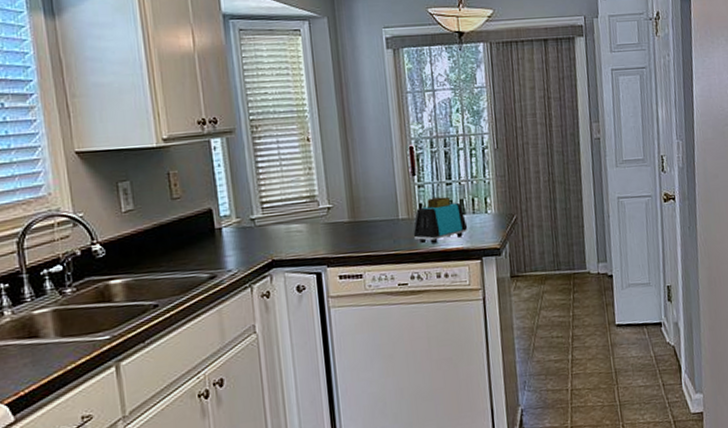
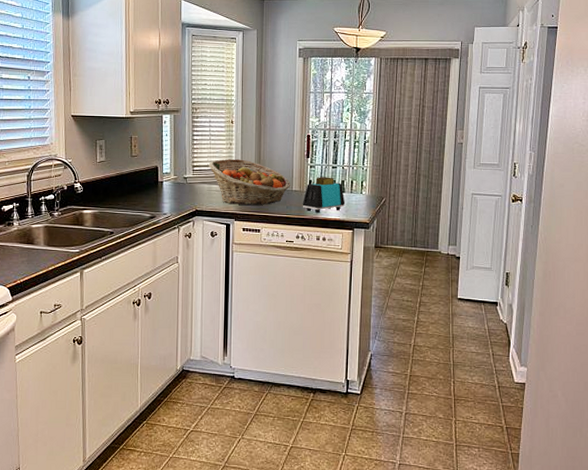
fruit basket: none [282,186,396,247] -> present [208,158,291,205]

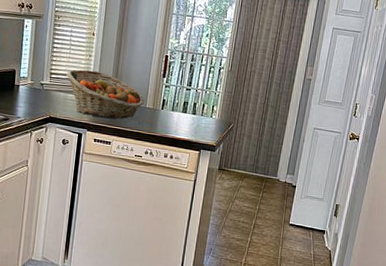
toaster: present [302,177,346,213] -> none [154,97,196,132]

